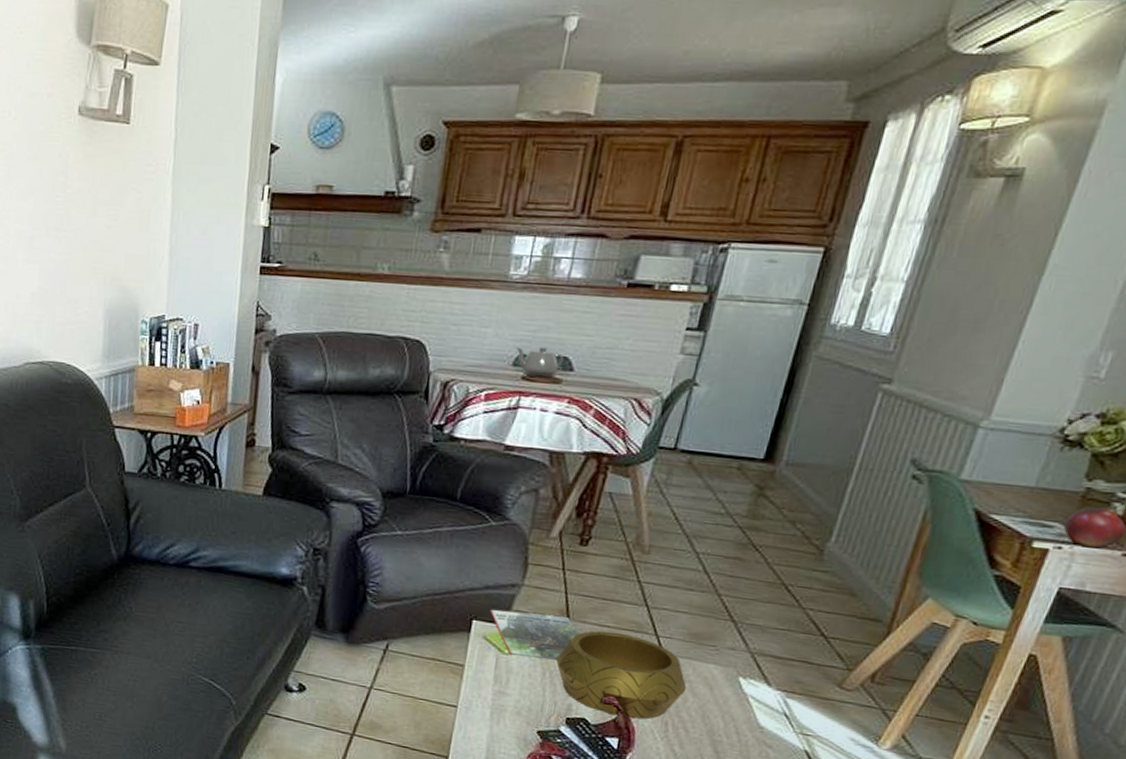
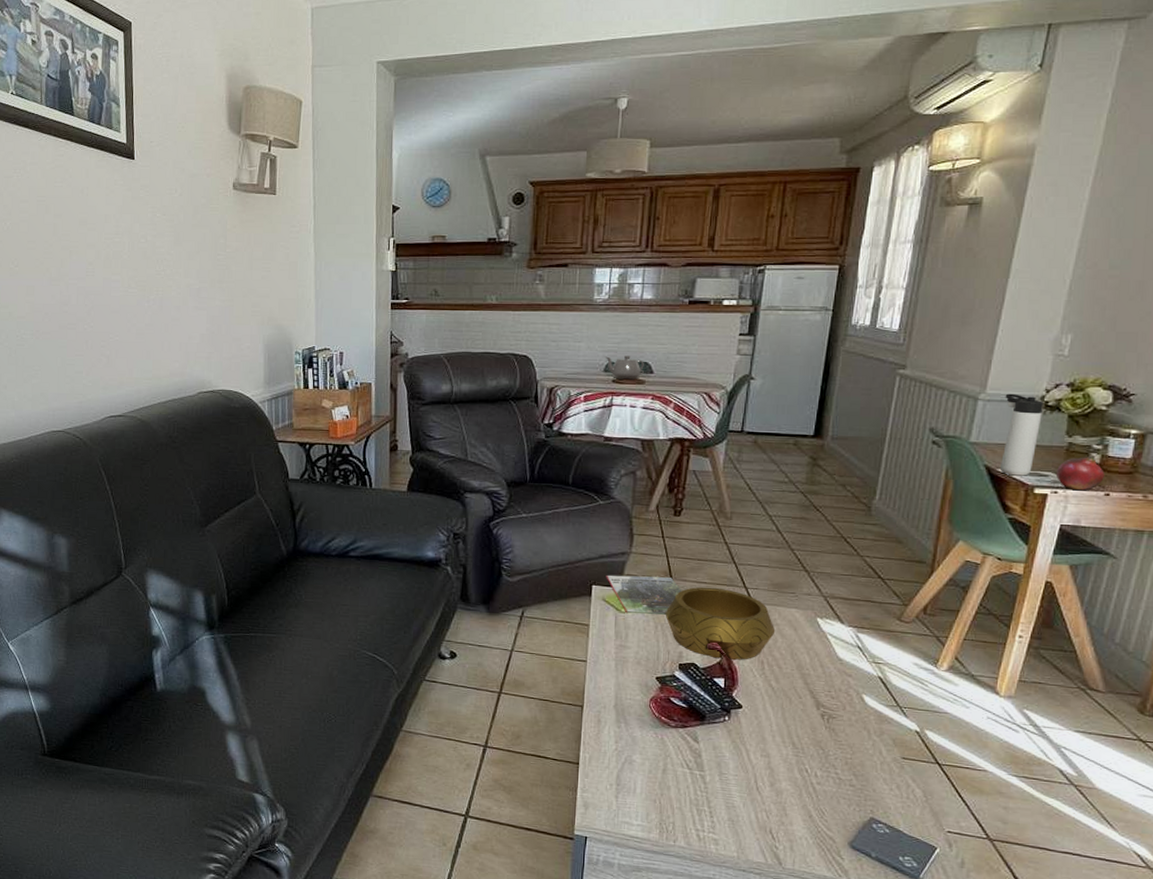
thermos bottle: none [993,421,1062,526] -> present [1000,393,1043,476]

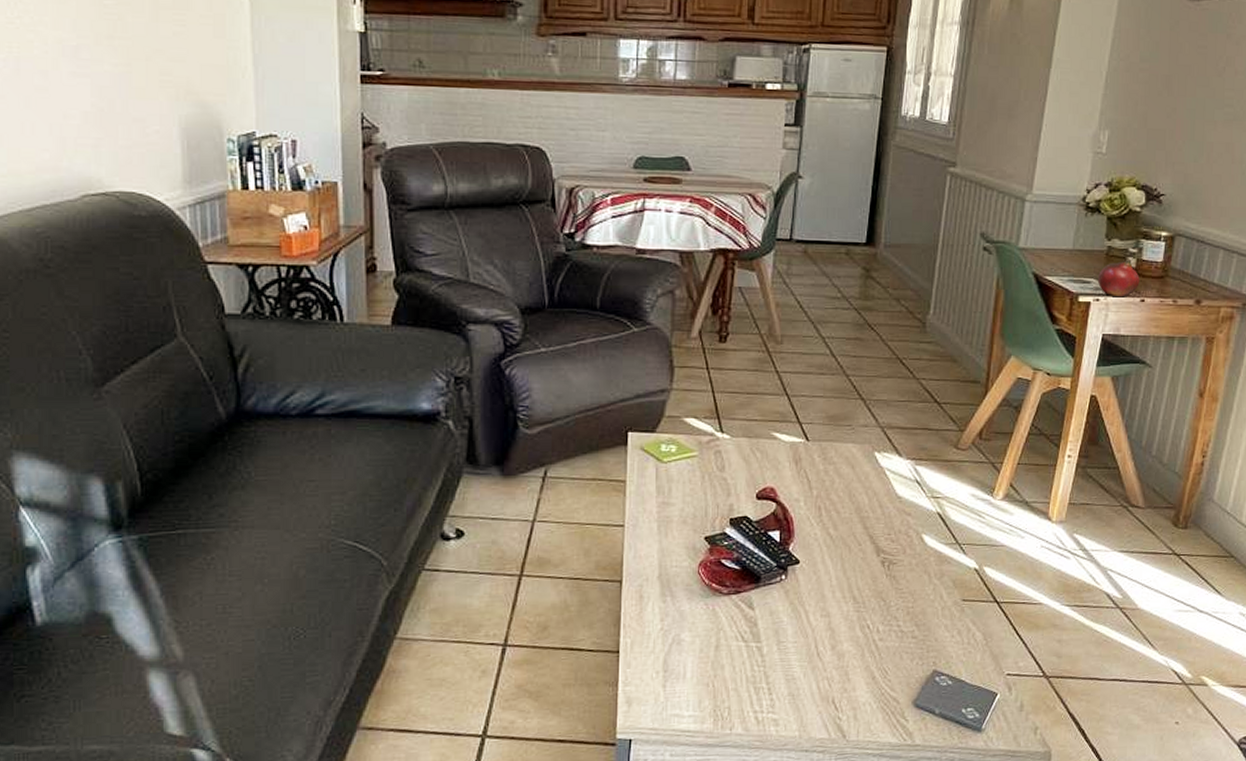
teapot: present [605,355,644,381] -> none [634,148,680,180]
magazine: present [606,575,682,615] -> none [644,417,731,464]
decorative bowl: present [665,587,776,660] -> none [712,425,832,508]
thermos bottle: present [1000,393,1043,476] -> none [1048,194,1085,283]

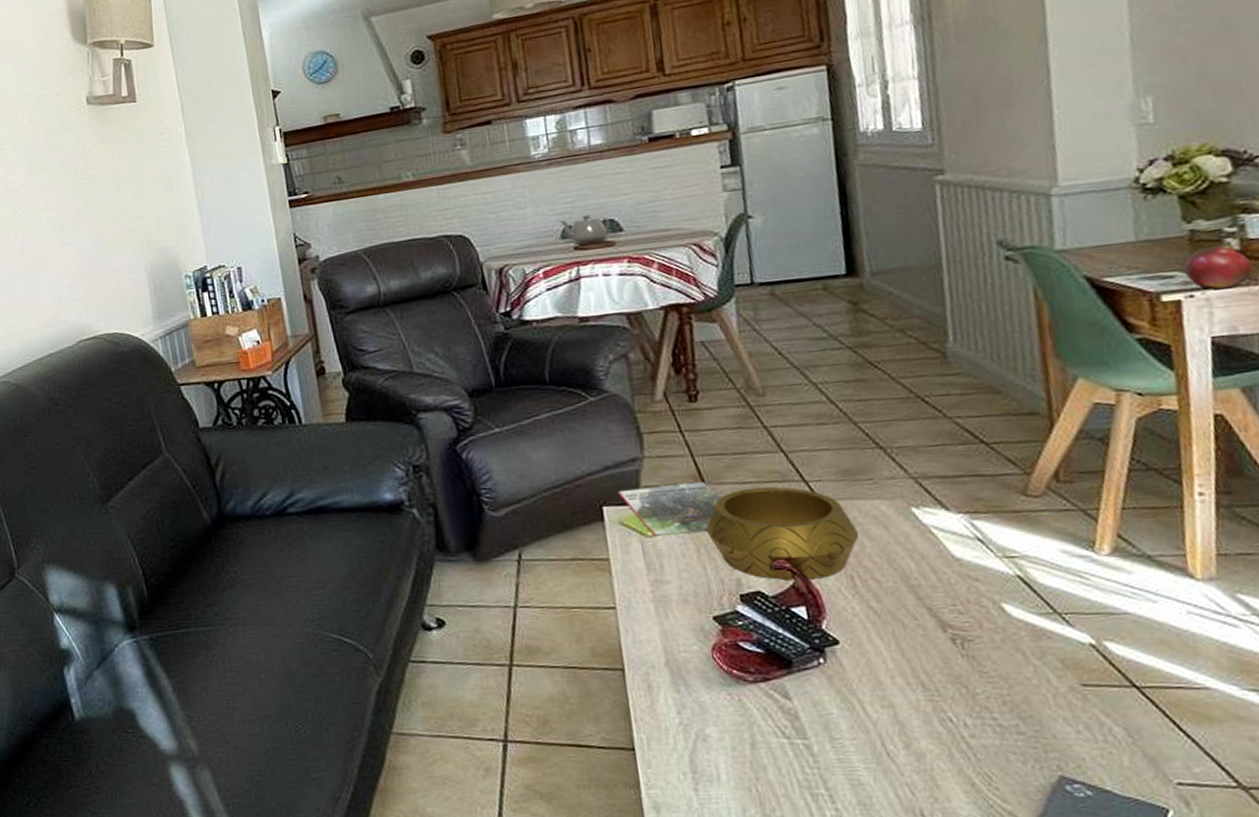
teapot: none [634,148,680,180] -> present [558,214,612,247]
magazine: none [644,417,731,464] -> present [617,482,722,538]
decorative bowl: none [712,425,832,508] -> present [705,486,860,581]

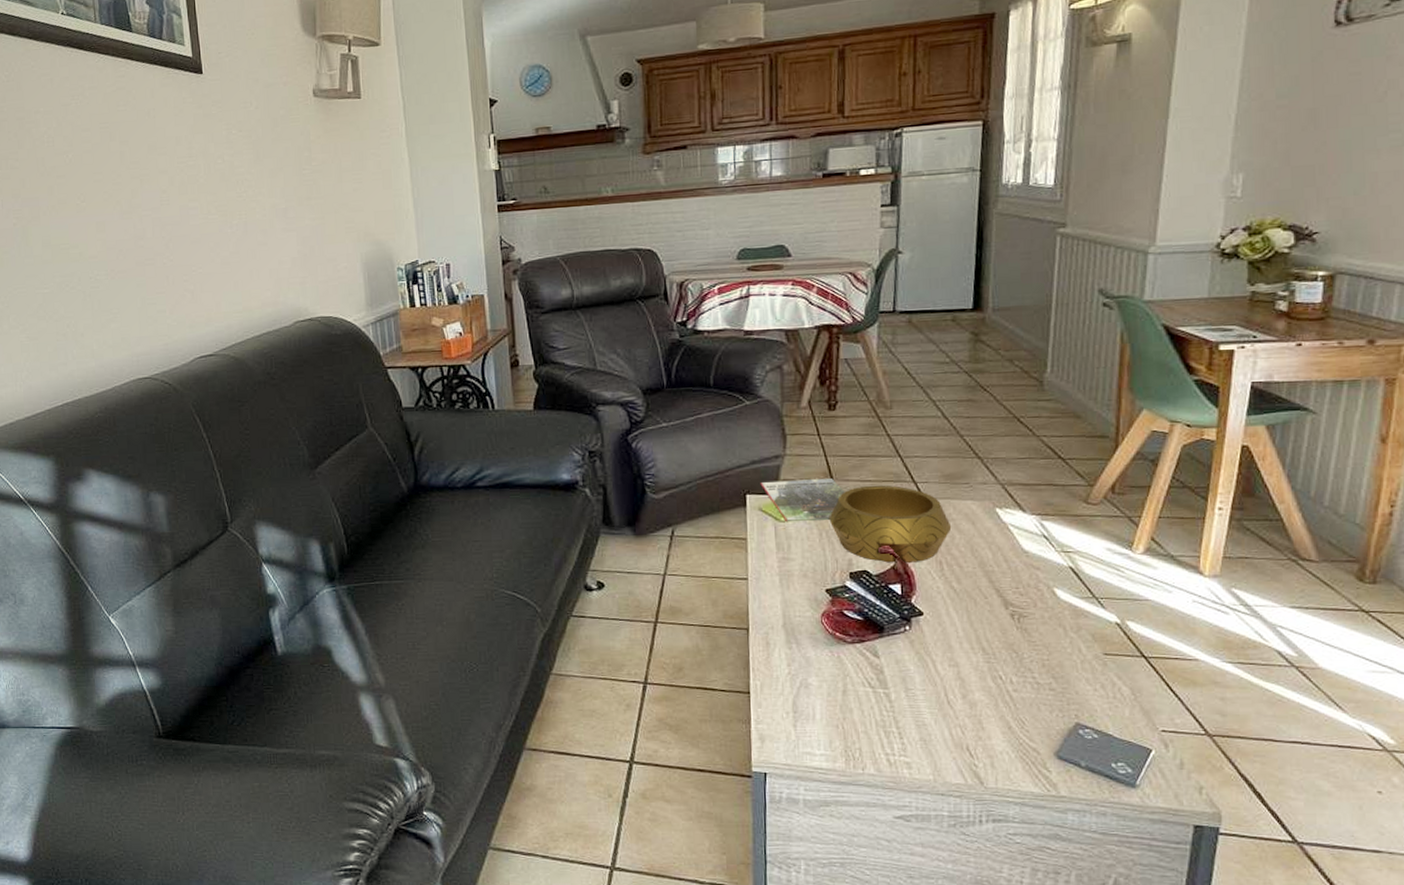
teapot: present [558,214,612,247] -> none [736,239,781,268]
fruit: present [1183,241,1253,290] -> none [1240,303,1294,343]

